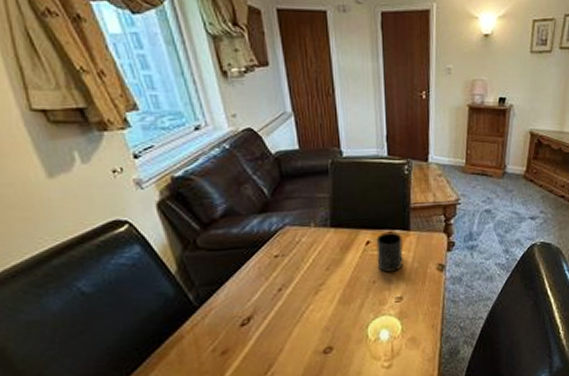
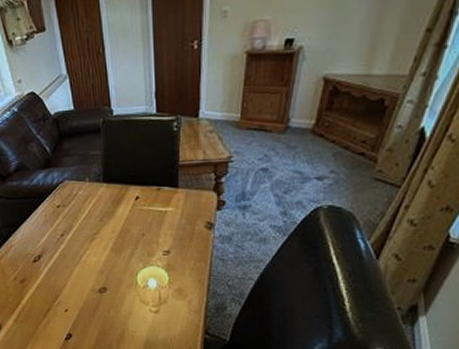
mug: present [376,231,404,272] -> none [145,188,172,227]

